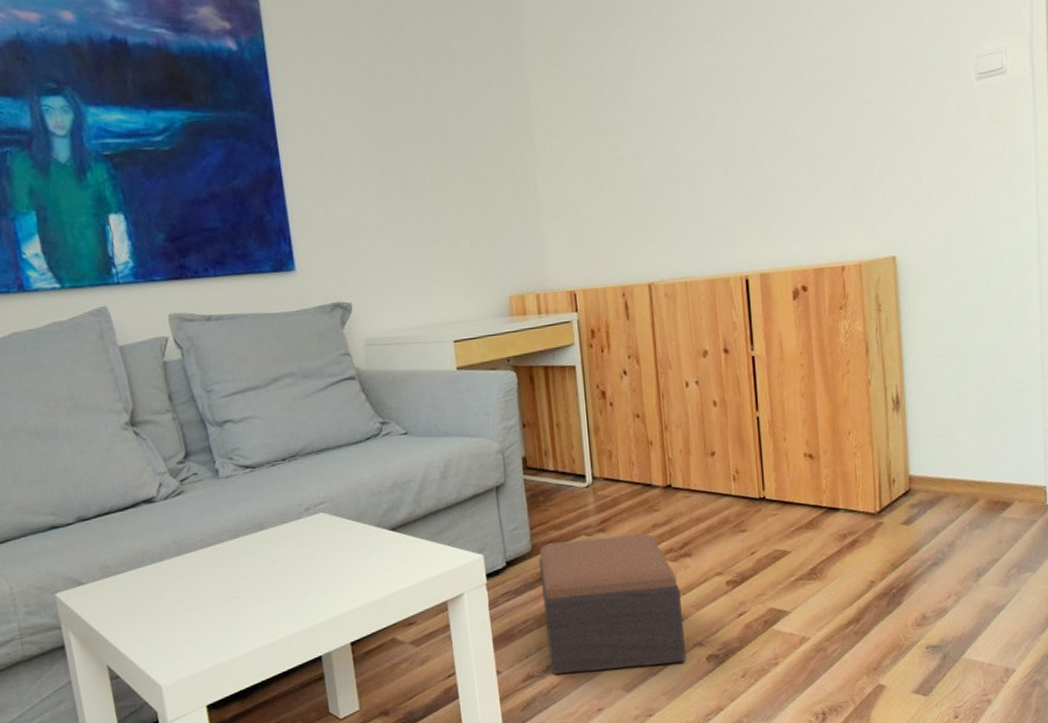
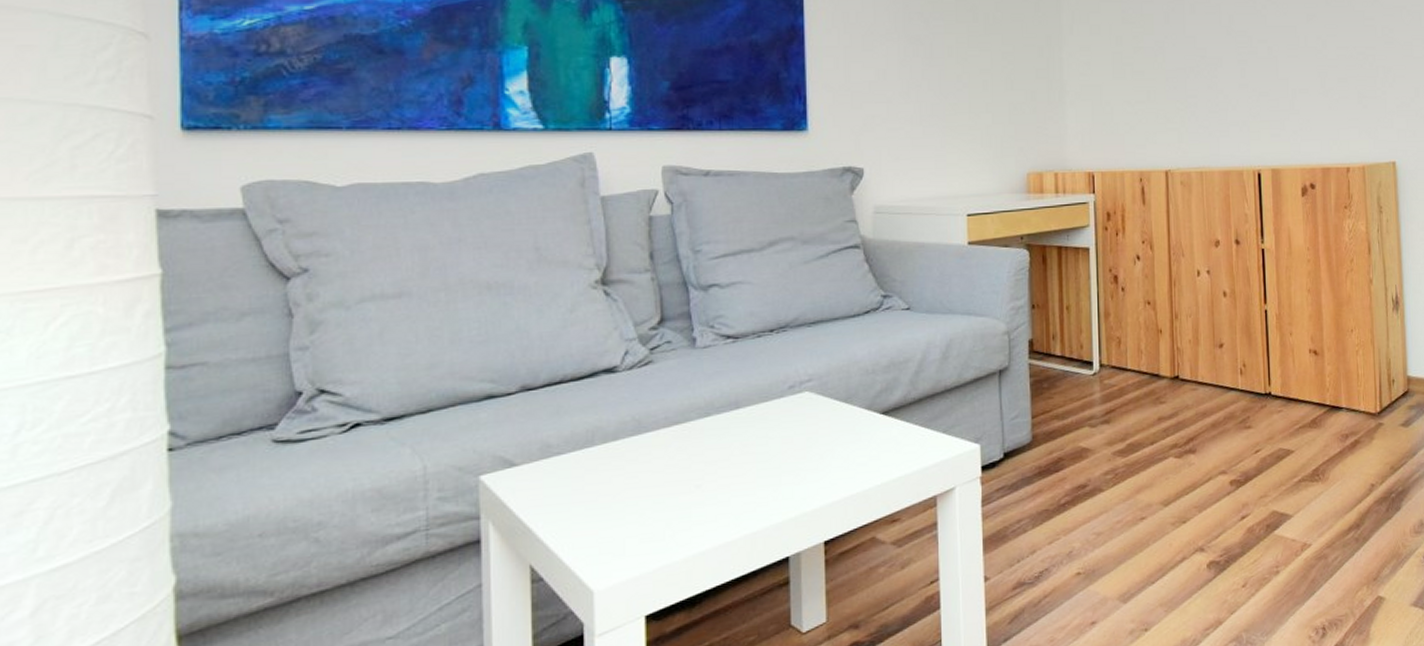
footstool: present [538,533,686,674] -> none [1038,426,1186,582]

